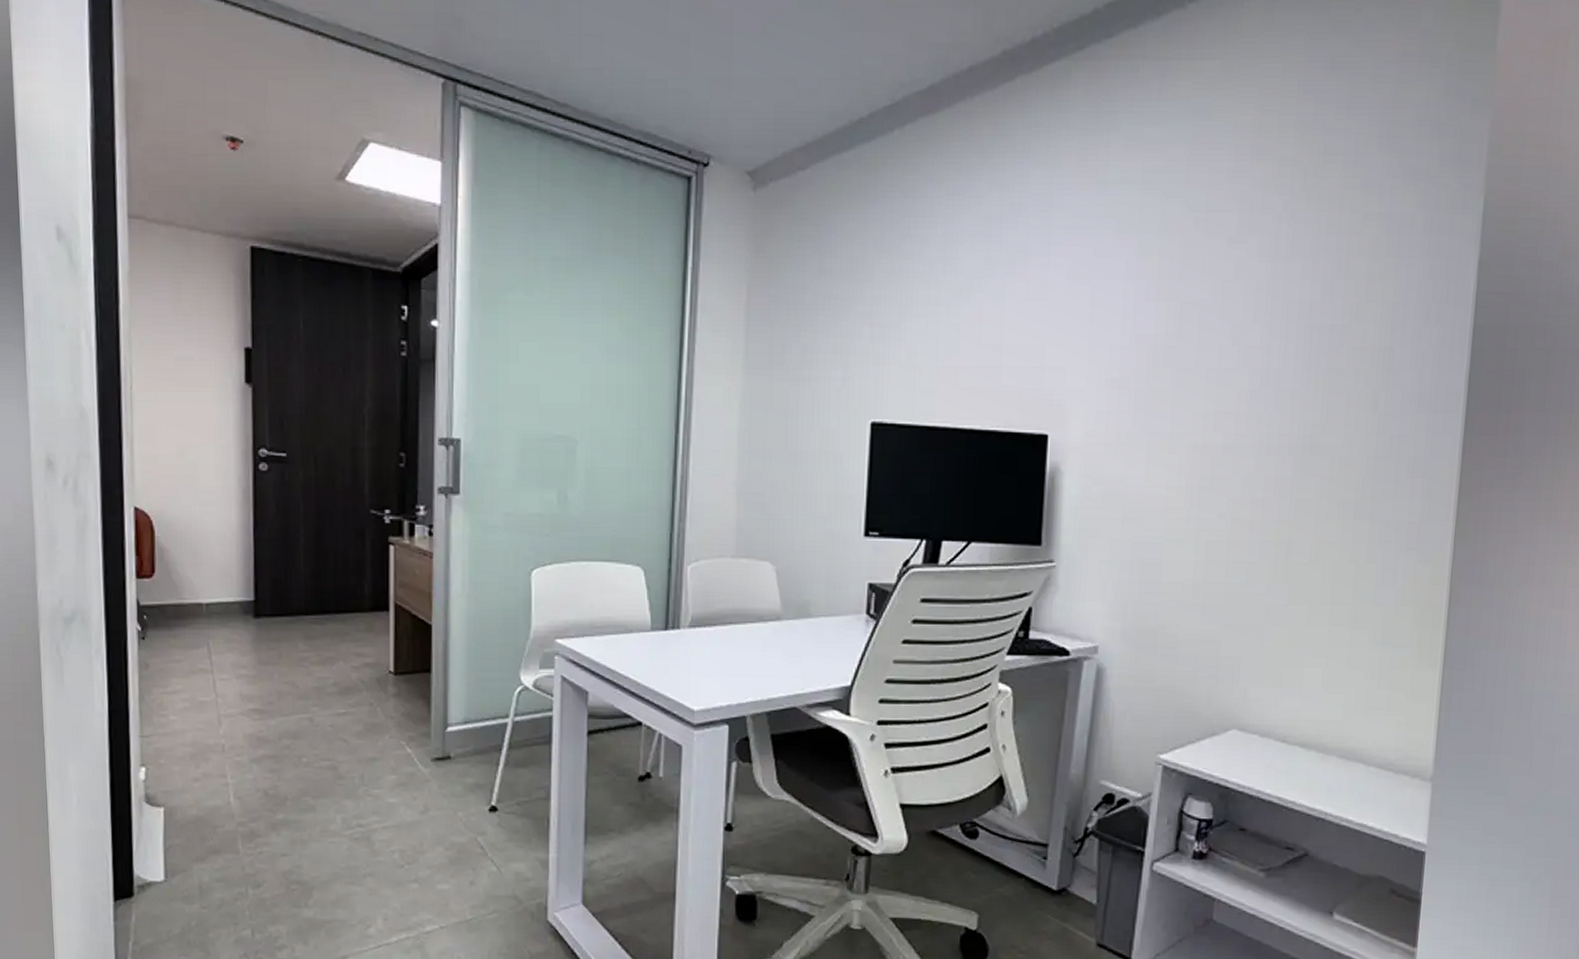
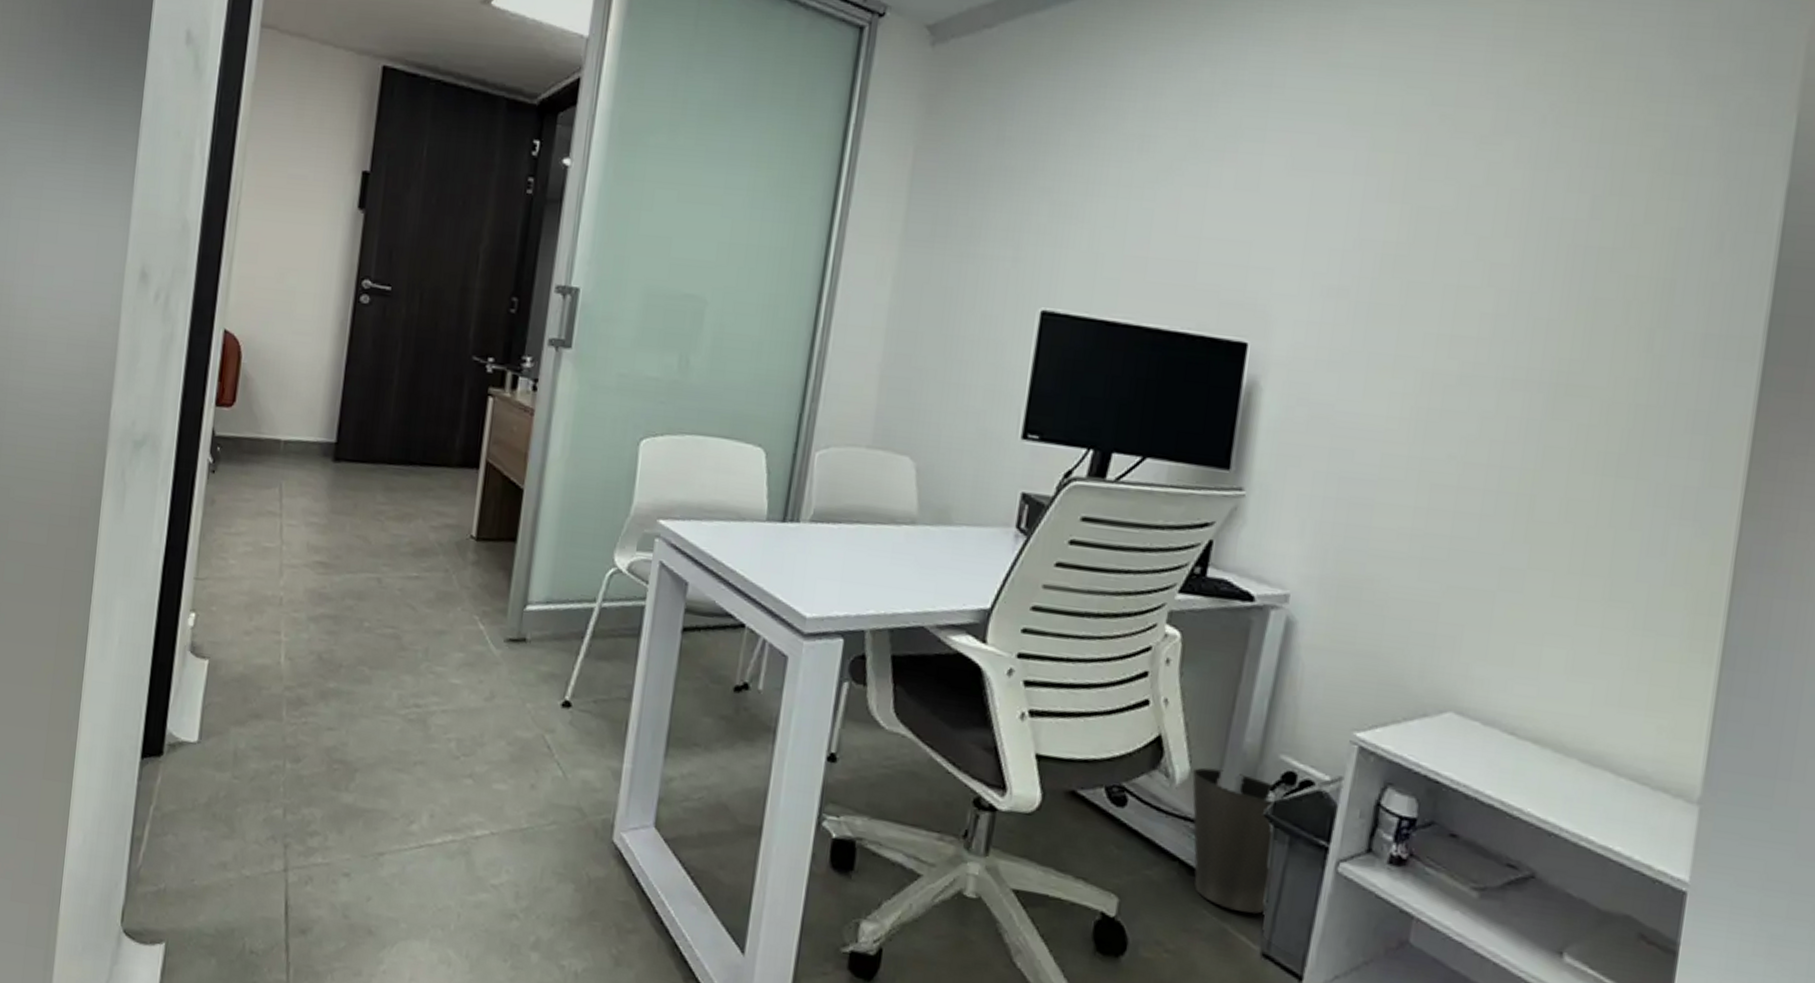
waste basket: none [1029,798,1099,912] -> present [1192,767,1277,914]

